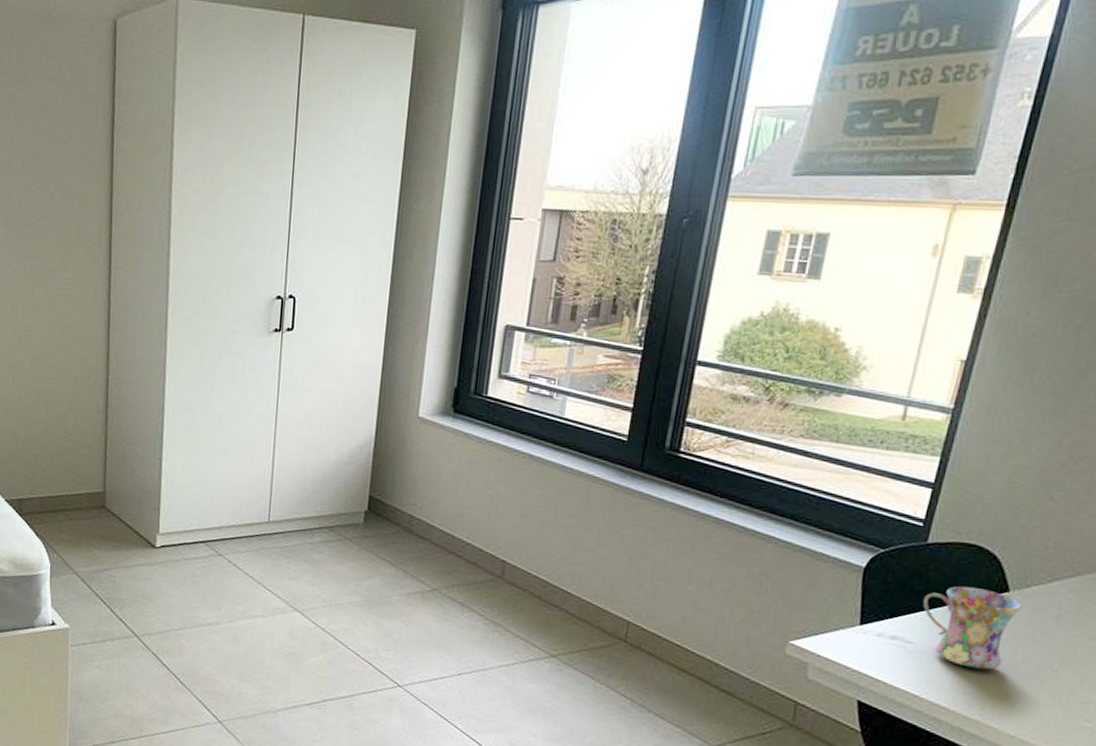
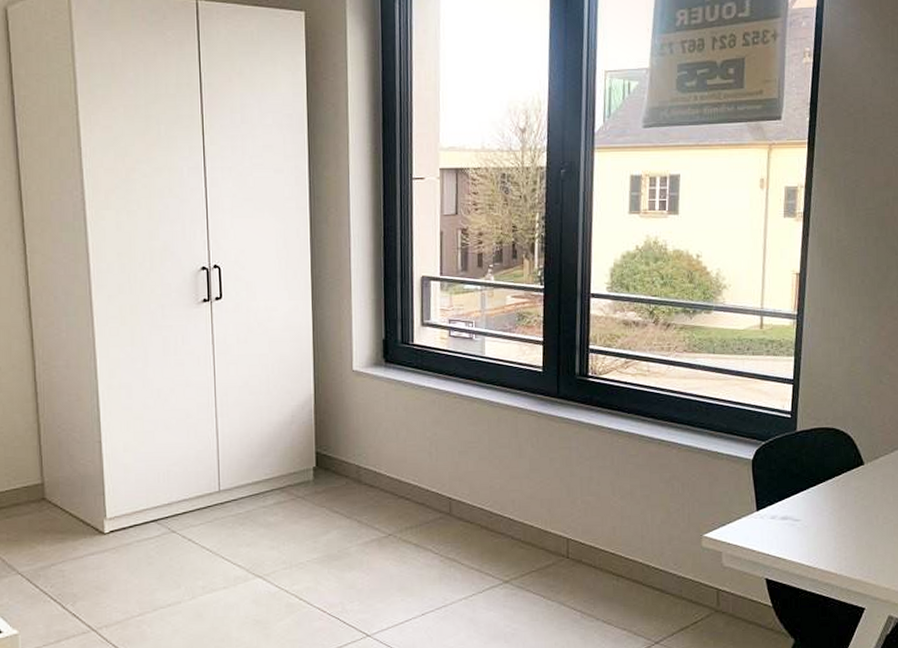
mug: present [922,586,1022,670] -> none [801,465,875,535]

